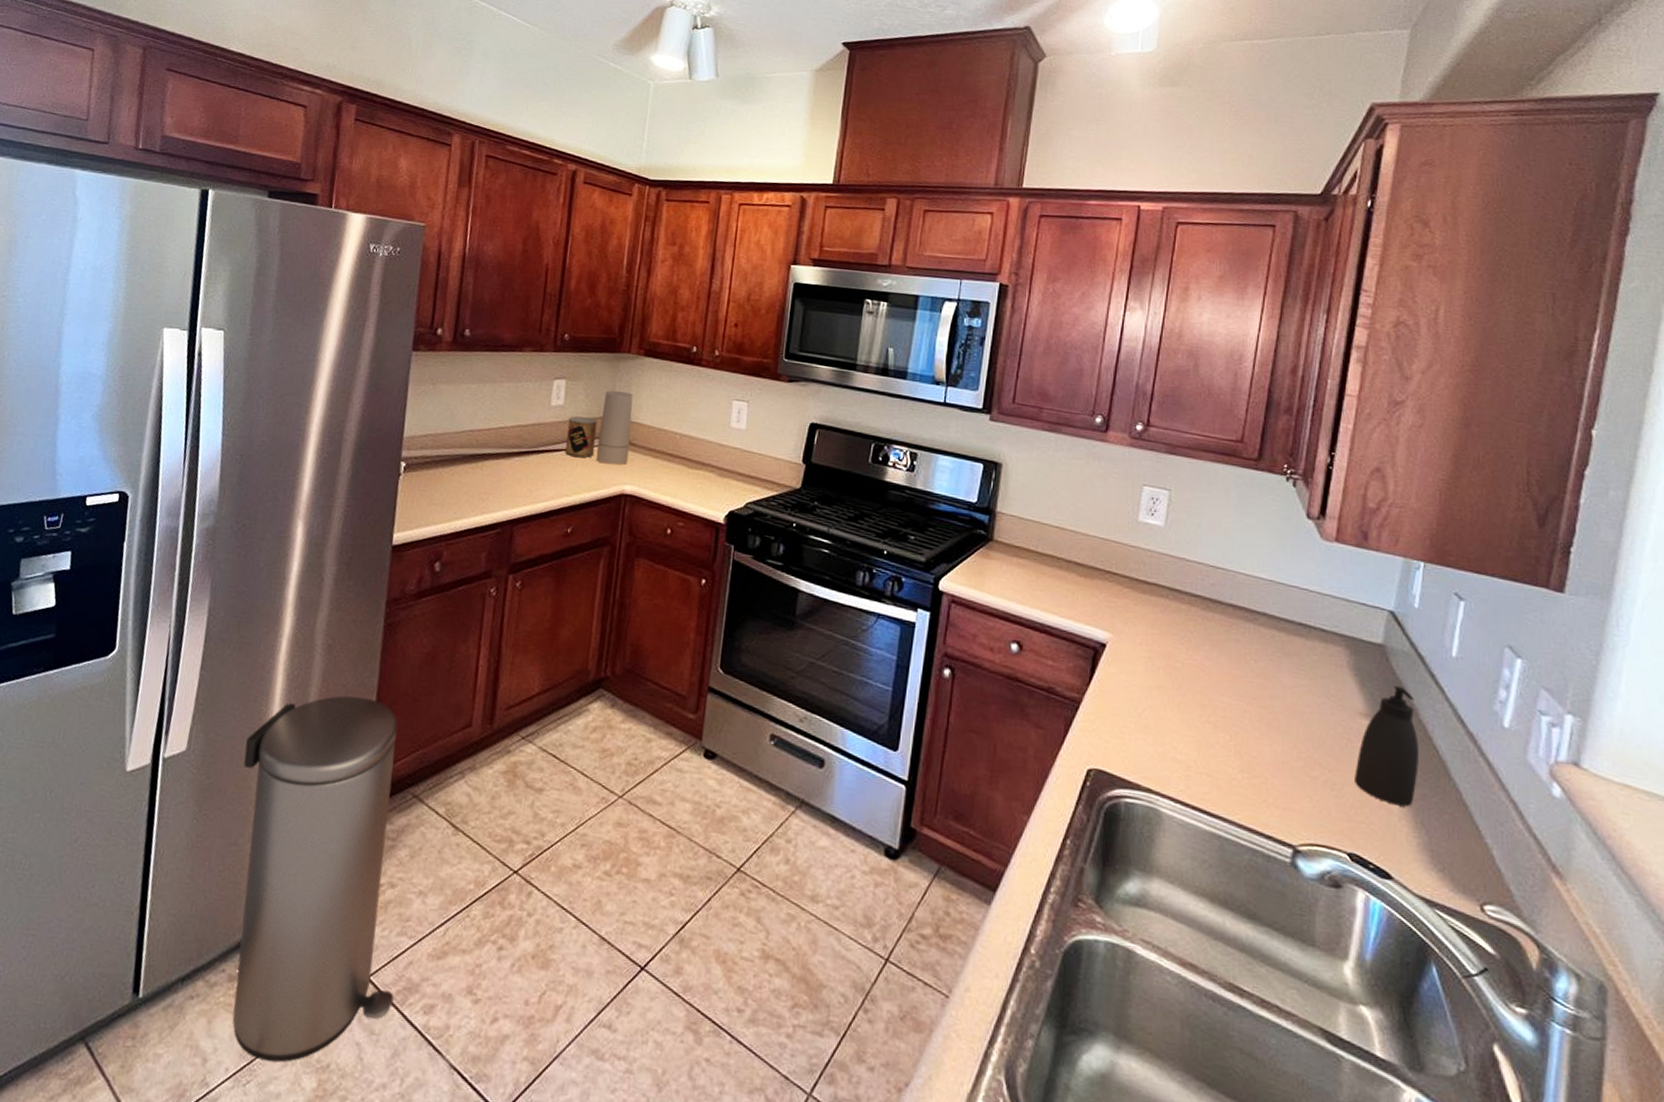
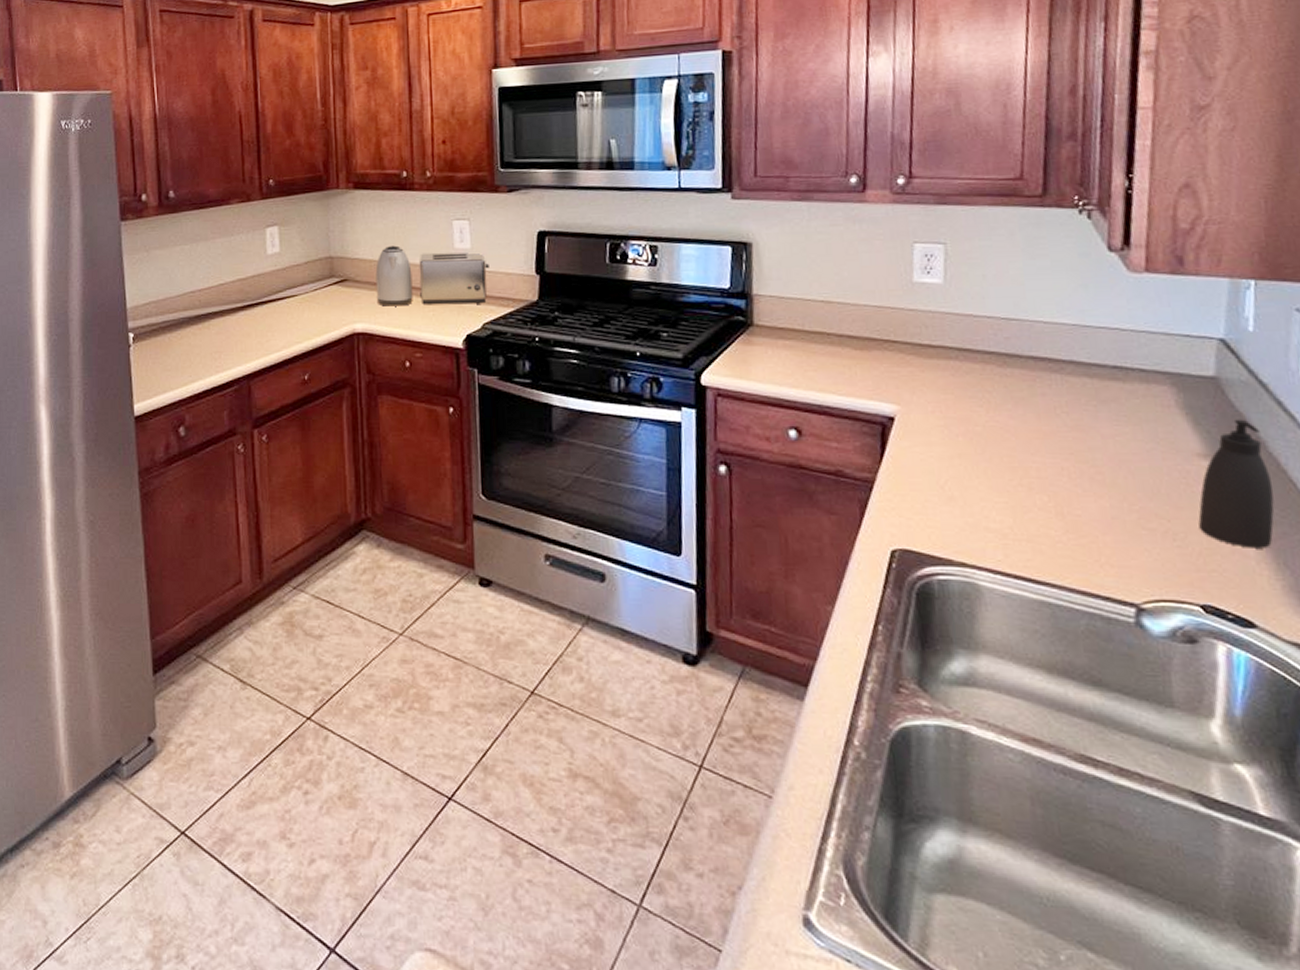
pedal bin: present [232,695,398,1062] -> none [28,567,212,918]
tin can: present [565,416,598,458] -> none [287,260,319,302]
canister: present [595,390,633,465] -> none [320,229,354,305]
kettle: none [649,415,688,475] -> present [375,245,413,307]
toaster: none [691,427,761,484] -> present [419,251,489,305]

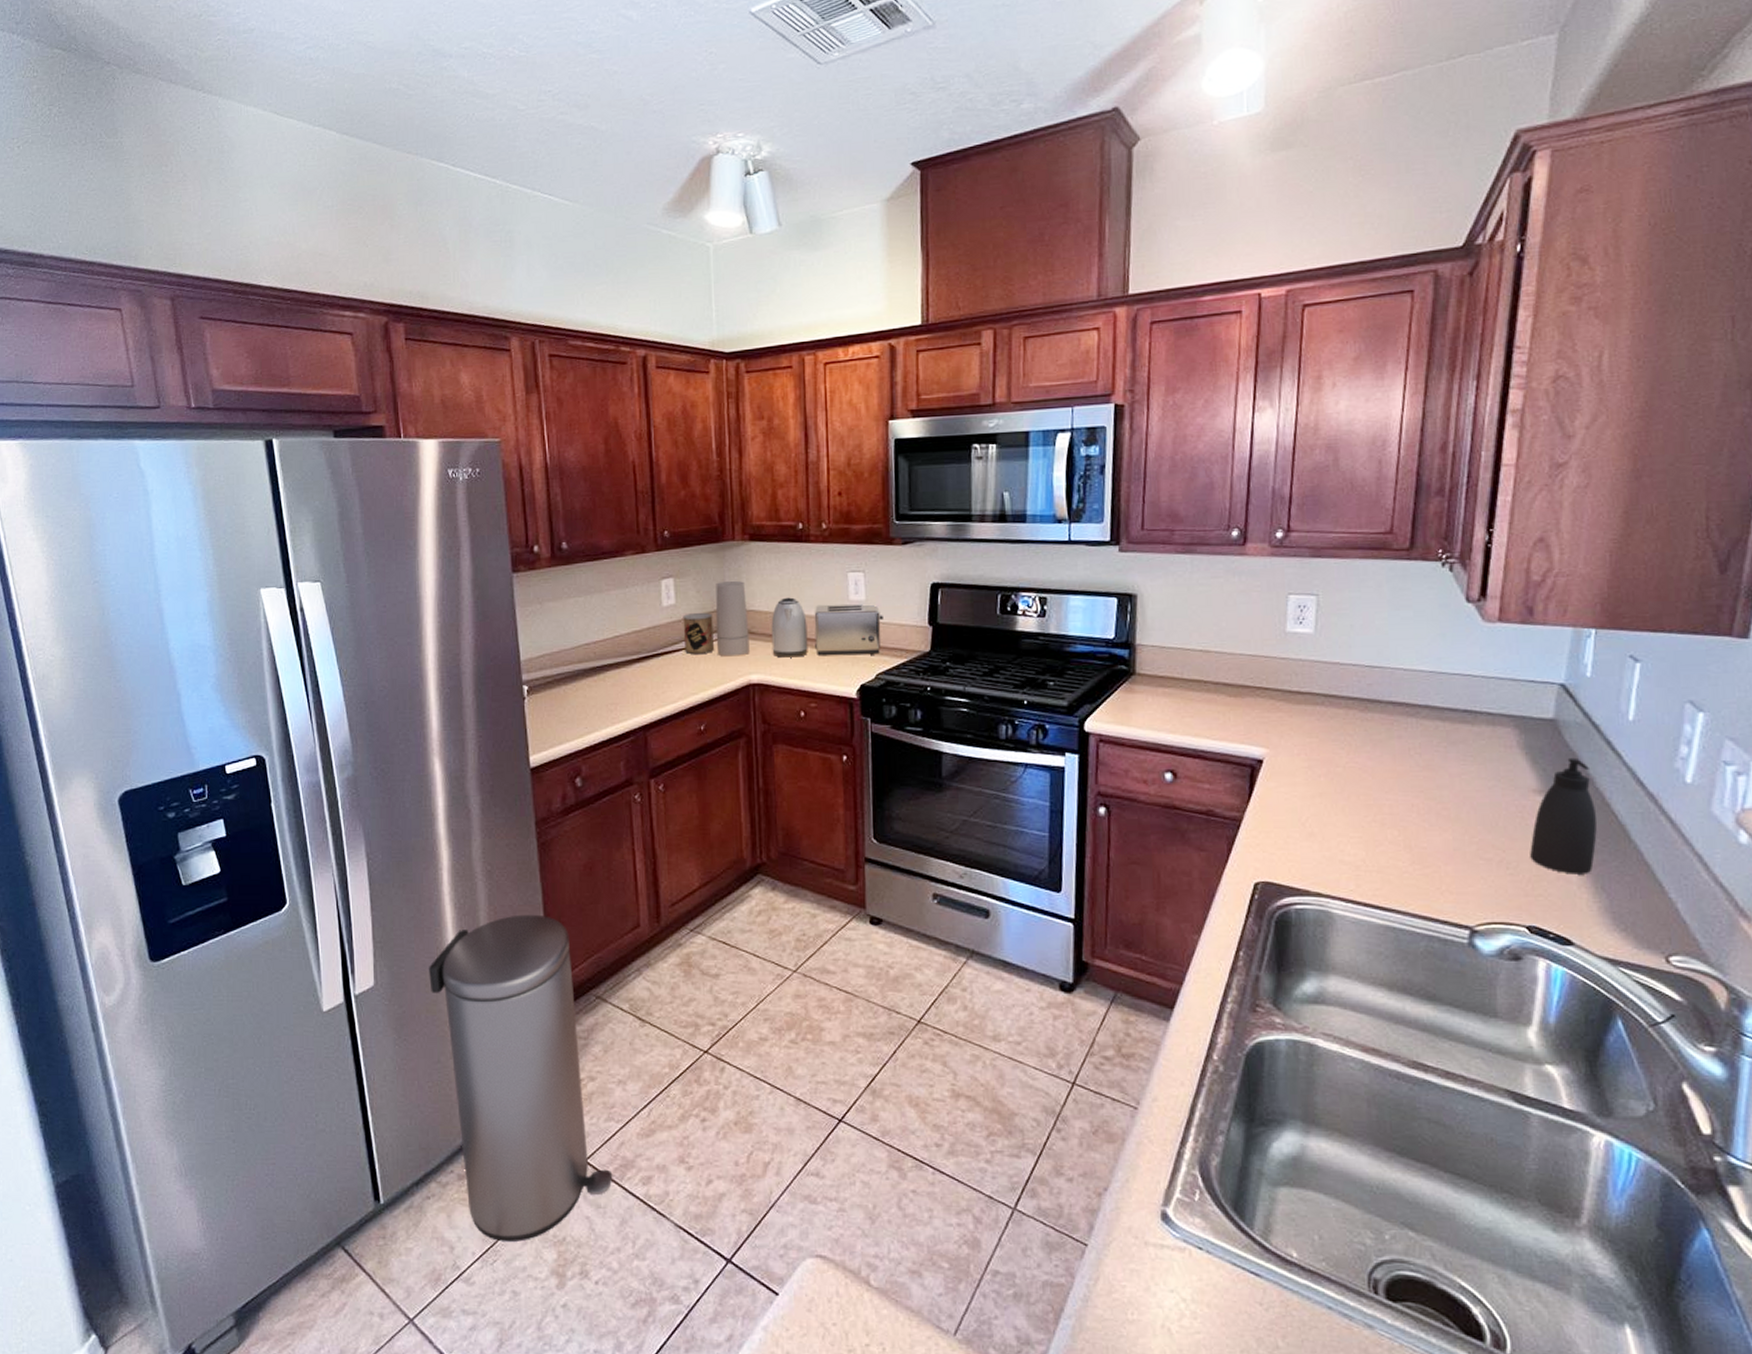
pedal bin: none [28,567,212,918] -> present [428,914,613,1242]
tin can: none [287,260,319,302] -> present [683,612,715,654]
canister: none [320,229,354,305] -> present [715,581,750,657]

